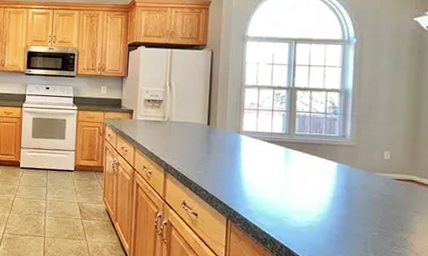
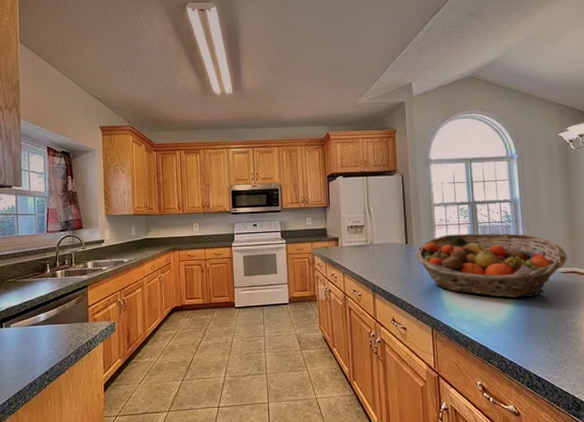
fruit basket: none [217,120,405,202] -> present [415,233,567,299]

